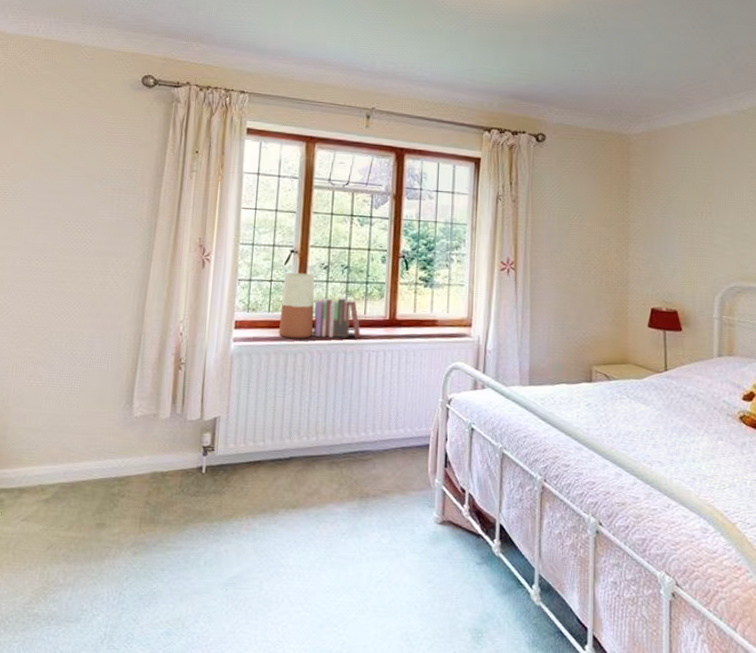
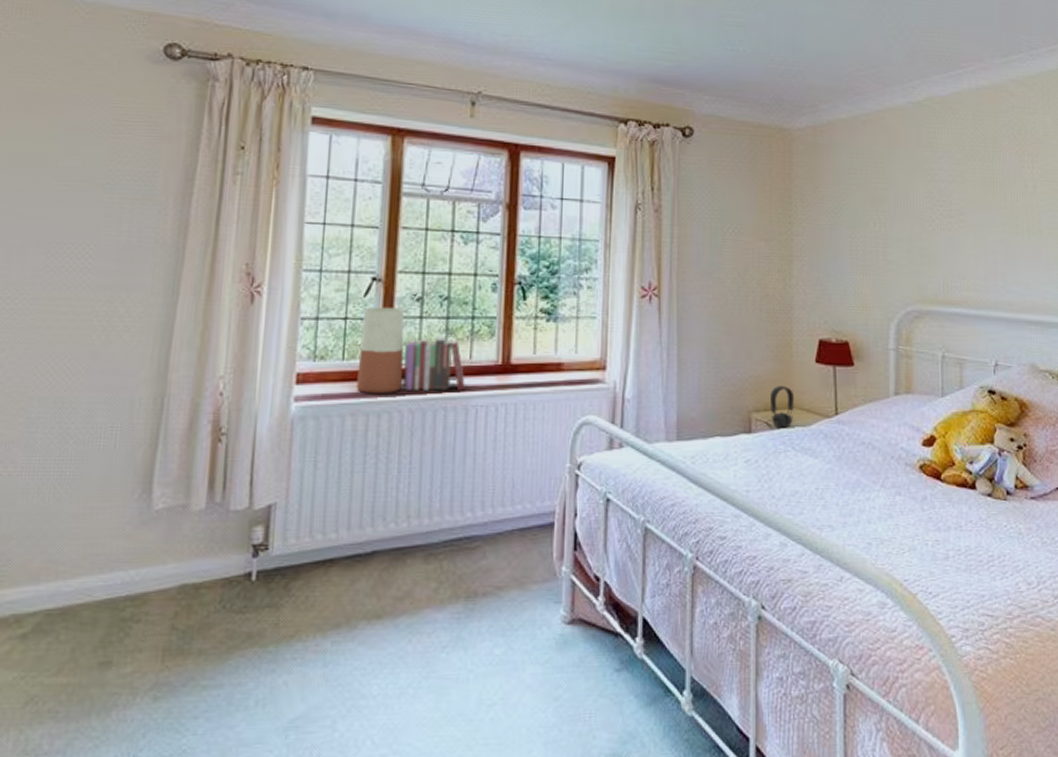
headphones: none [608,344,629,380] -> present [769,385,795,428]

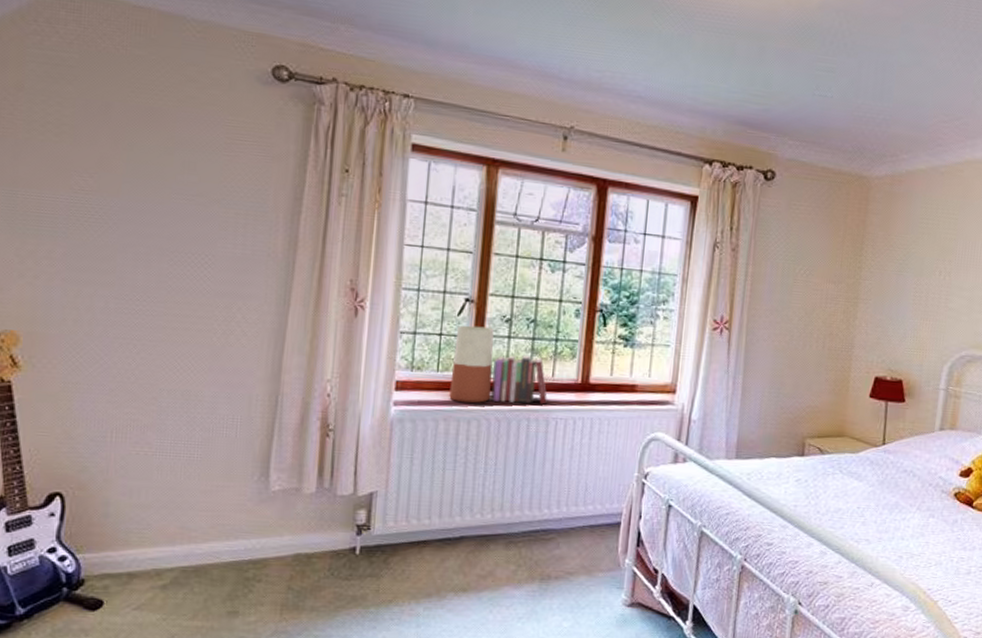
headphones: present [769,385,795,428] -> none [823,415,847,454]

